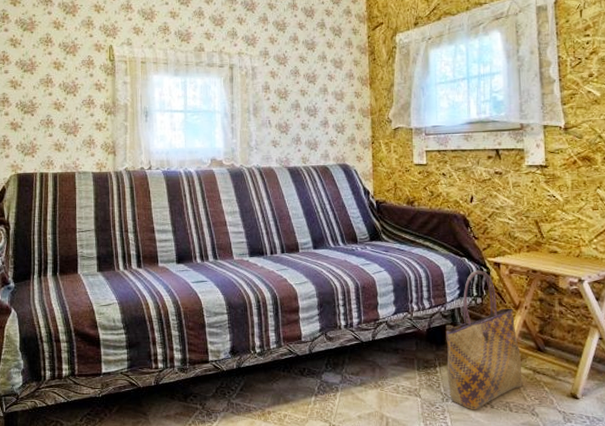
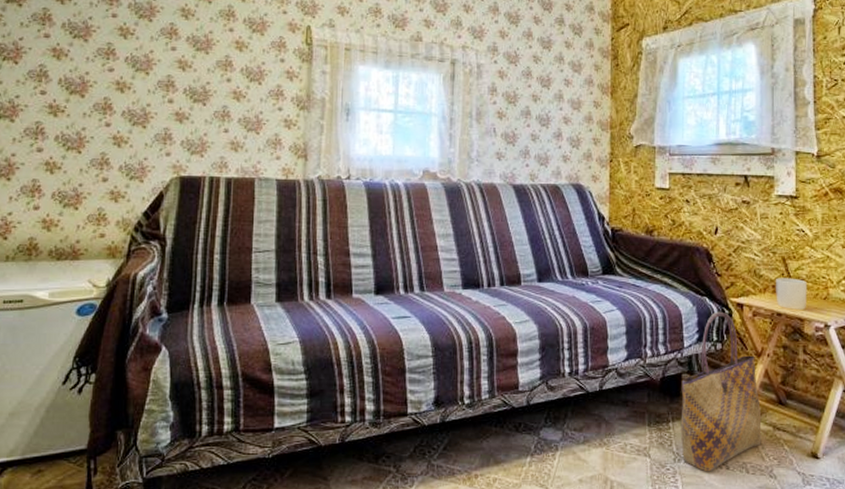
mug: none [529,238,561,267] -> present [775,277,808,310]

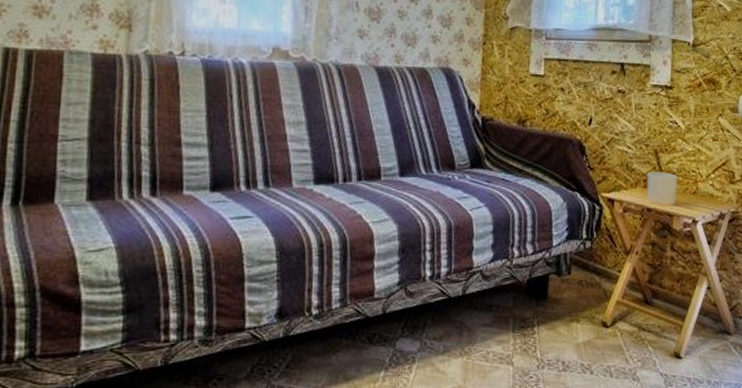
tote bag: present [680,311,762,472] -> none [545,207,627,378]

